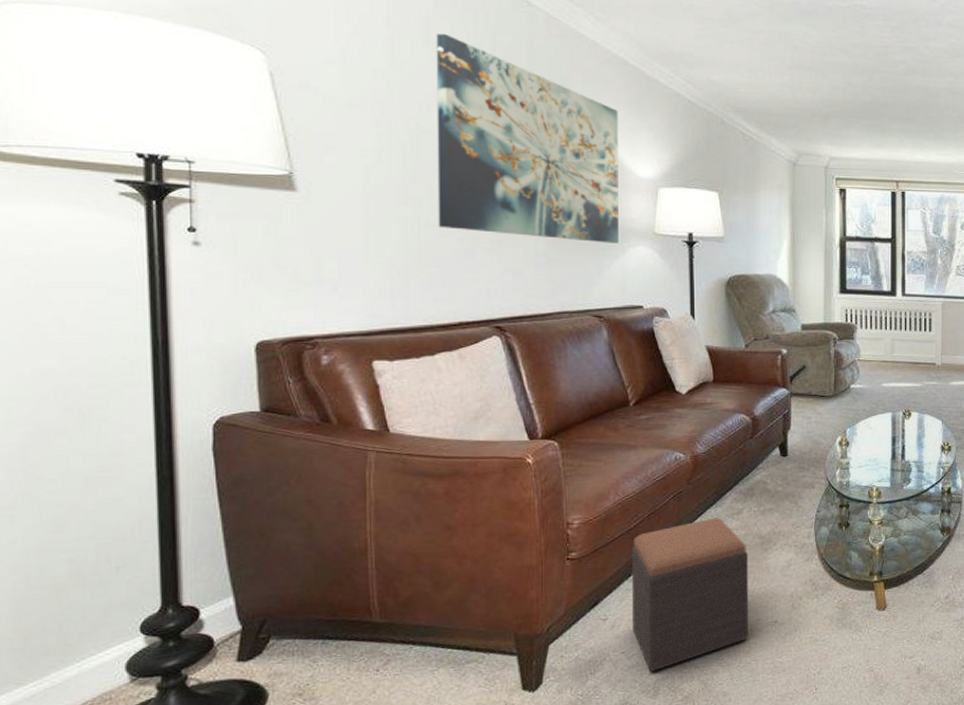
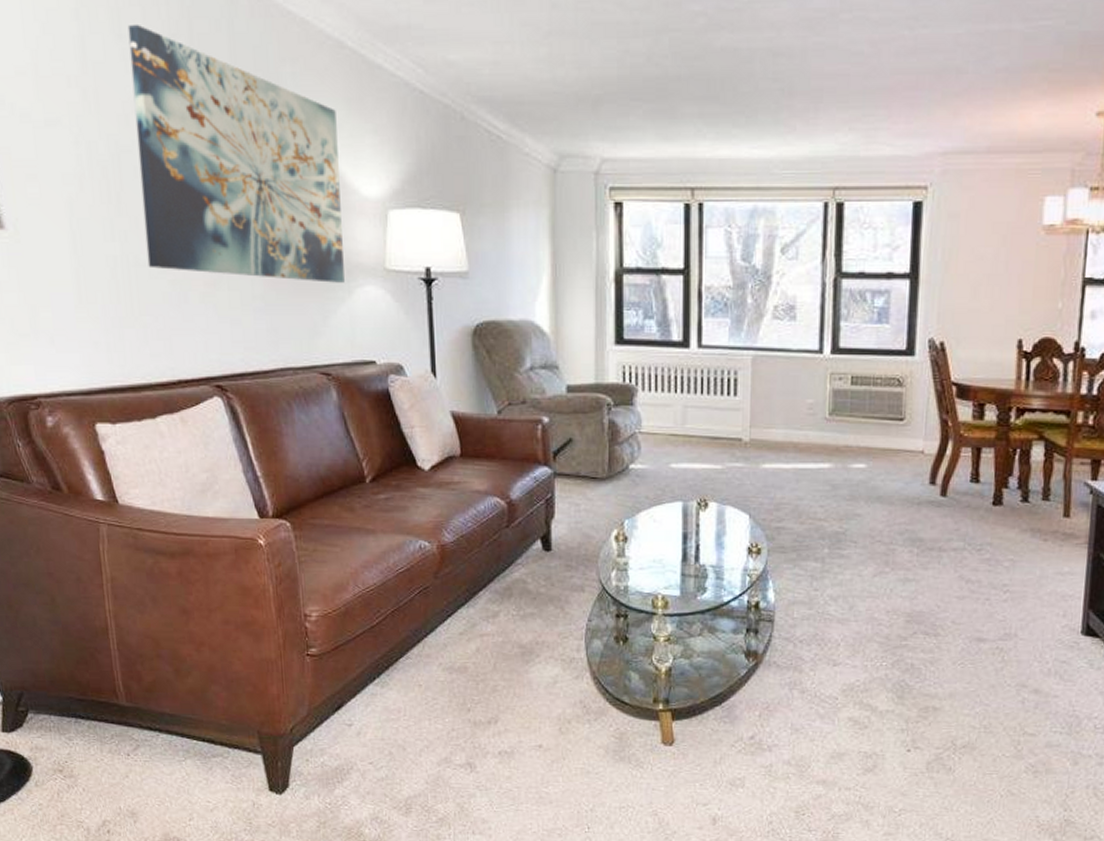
footstool: present [632,517,749,672] -> none [376,619,510,787]

